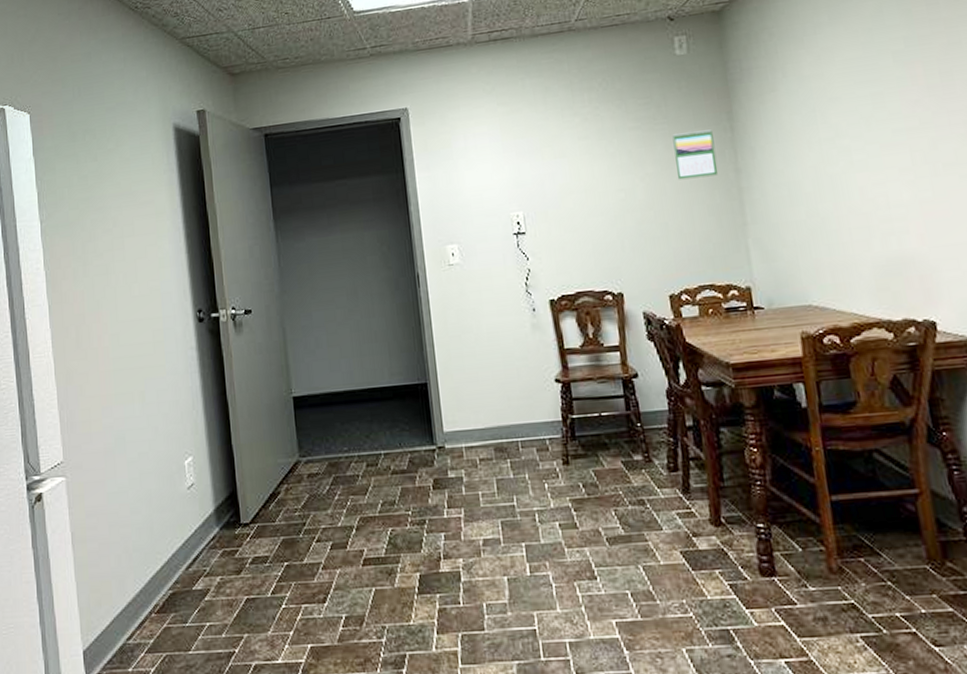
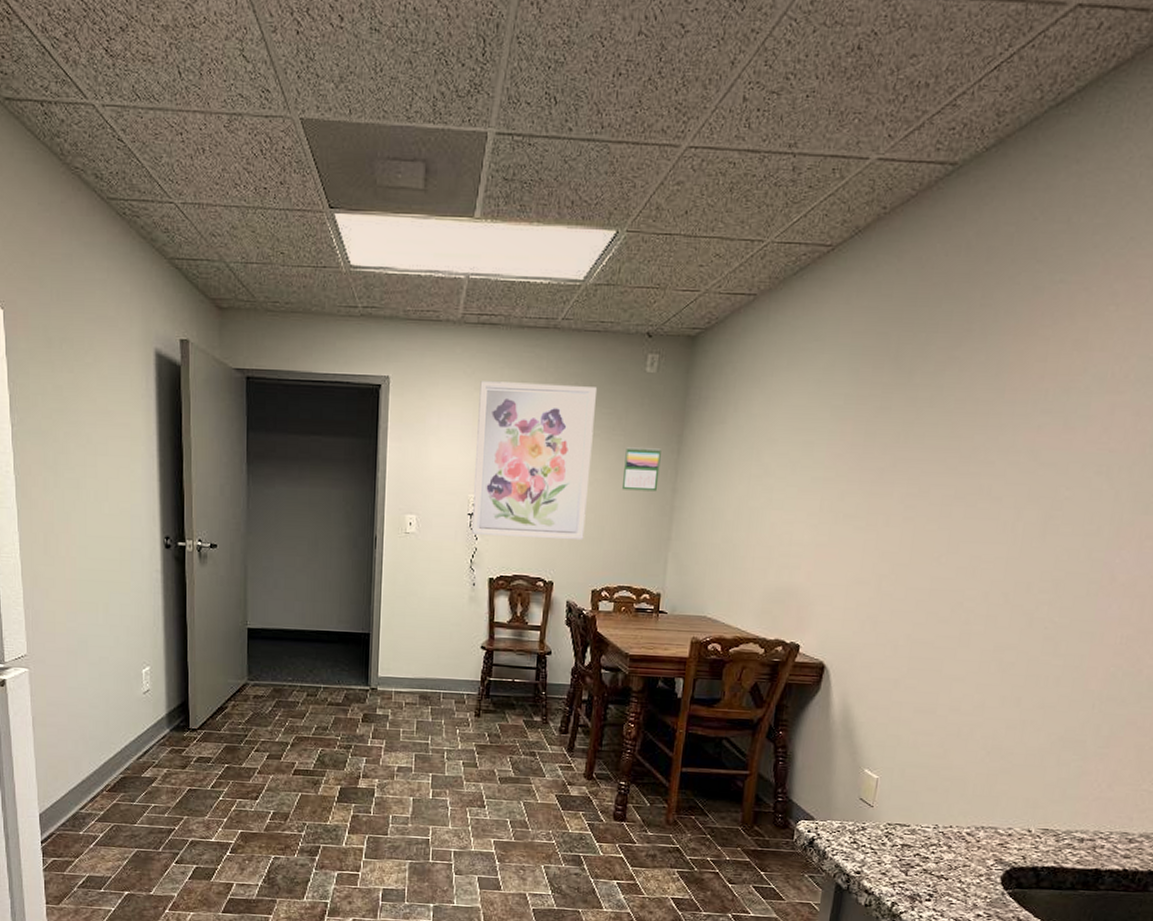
wall art: none [502,80,647,256] -> present [472,381,598,541]

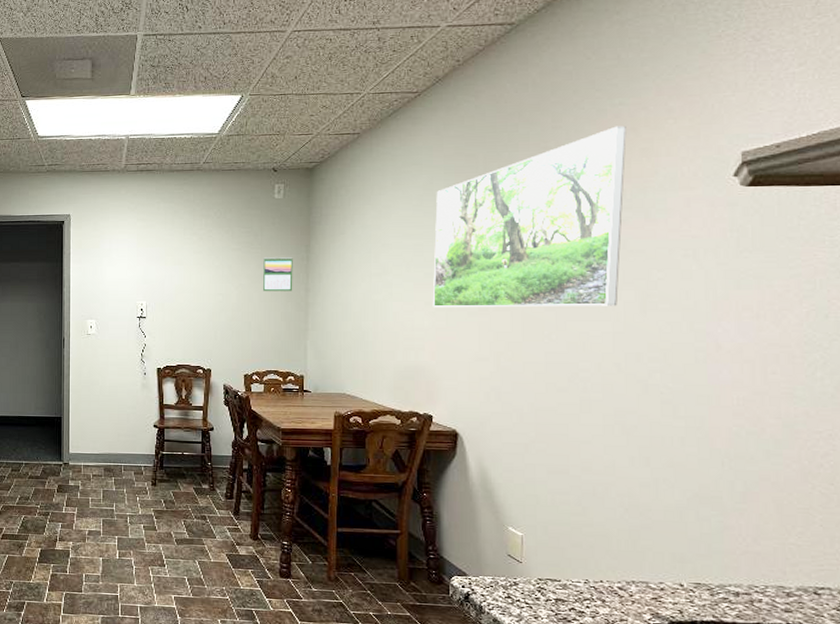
wall art: present [472,381,598,541] -> none [141,212,236,334]
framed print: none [815,309,1063,527] -> present [432,125,626,308]

